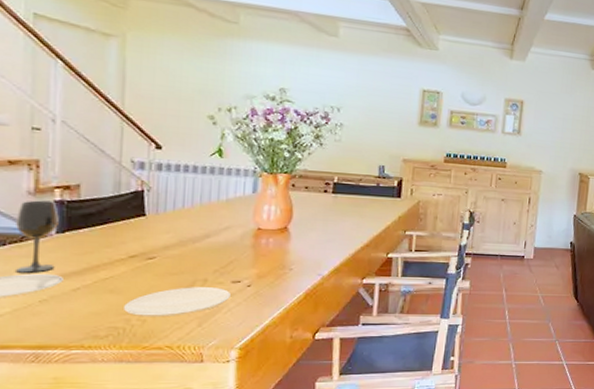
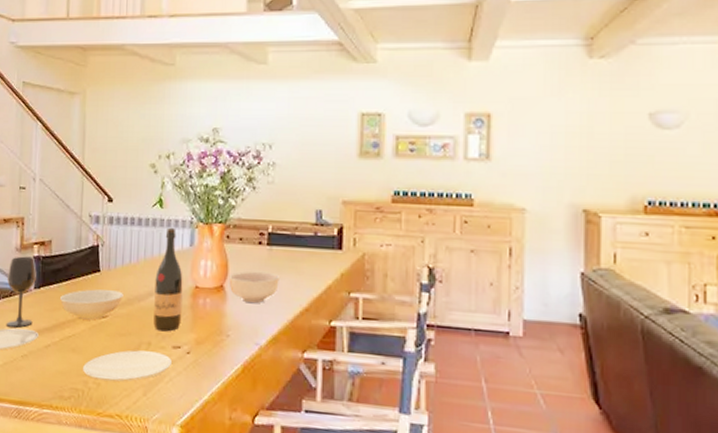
bowl: none [93,232,175,262] -> present [60,289,123,320]
wine bottle: none [210,175,245,269] -> present [153,227,183,332]
bowl: none [293,214,343,242] -> present [229,271,279,304]

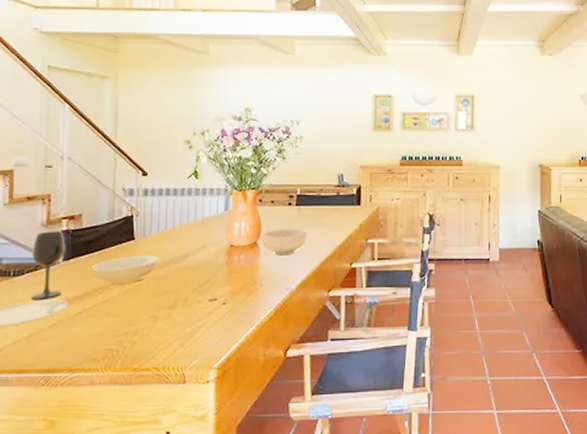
plate: present [83,350,172,382] -> none [117,306,208,339]
wine bottle: present [153,227,183,332] -> none [190,195,219,288]

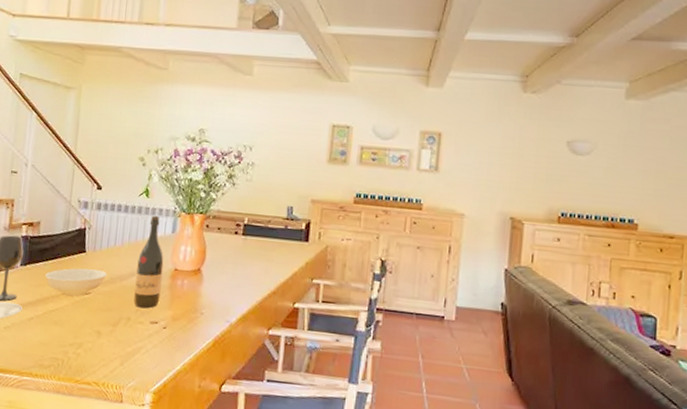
wine bottle: none [190,195,219,288] -> present [134,215,164,309]
bowl: present [262,228,307,256] -> none [206,257,252,286]

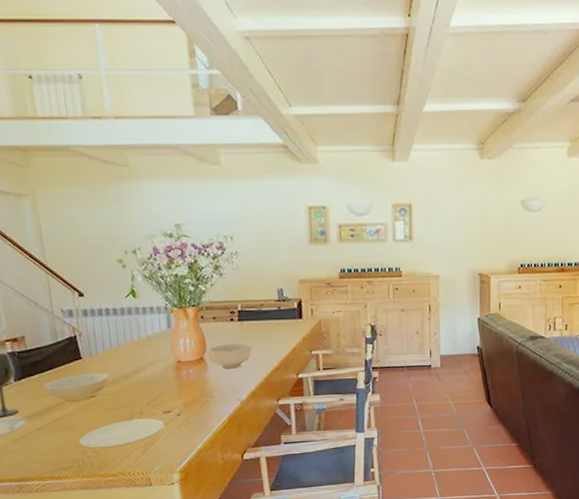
plate: none [64,324,149,353] -> present [79,418,165,449]
wine bottle: present [134,215,164,309] -> none [138,314,169,401]
bowl: none [206,257,252,286] -> present [207,342,252,369]

